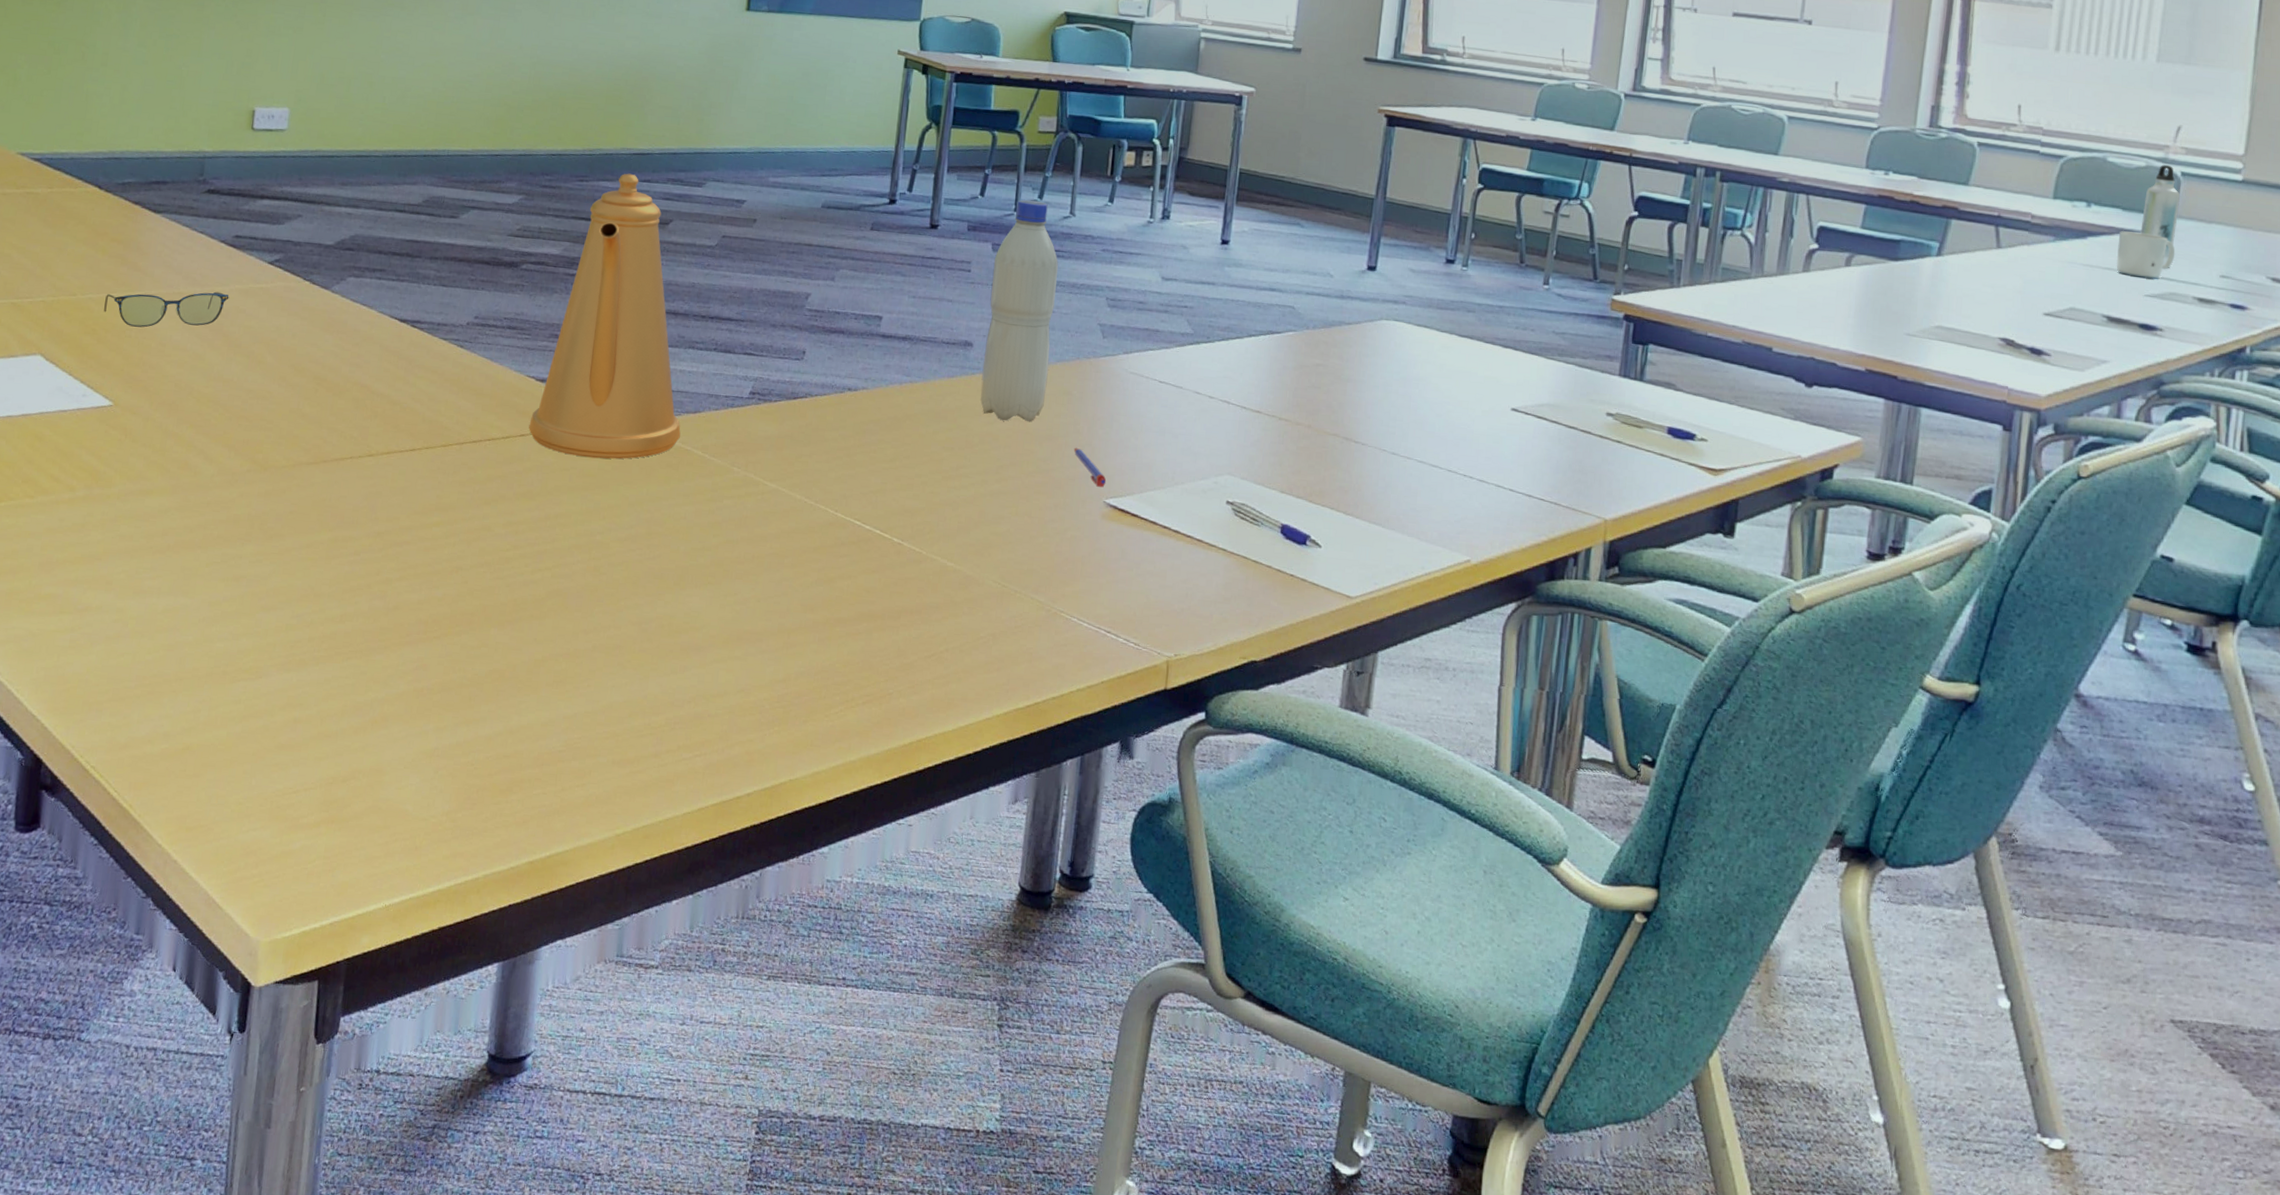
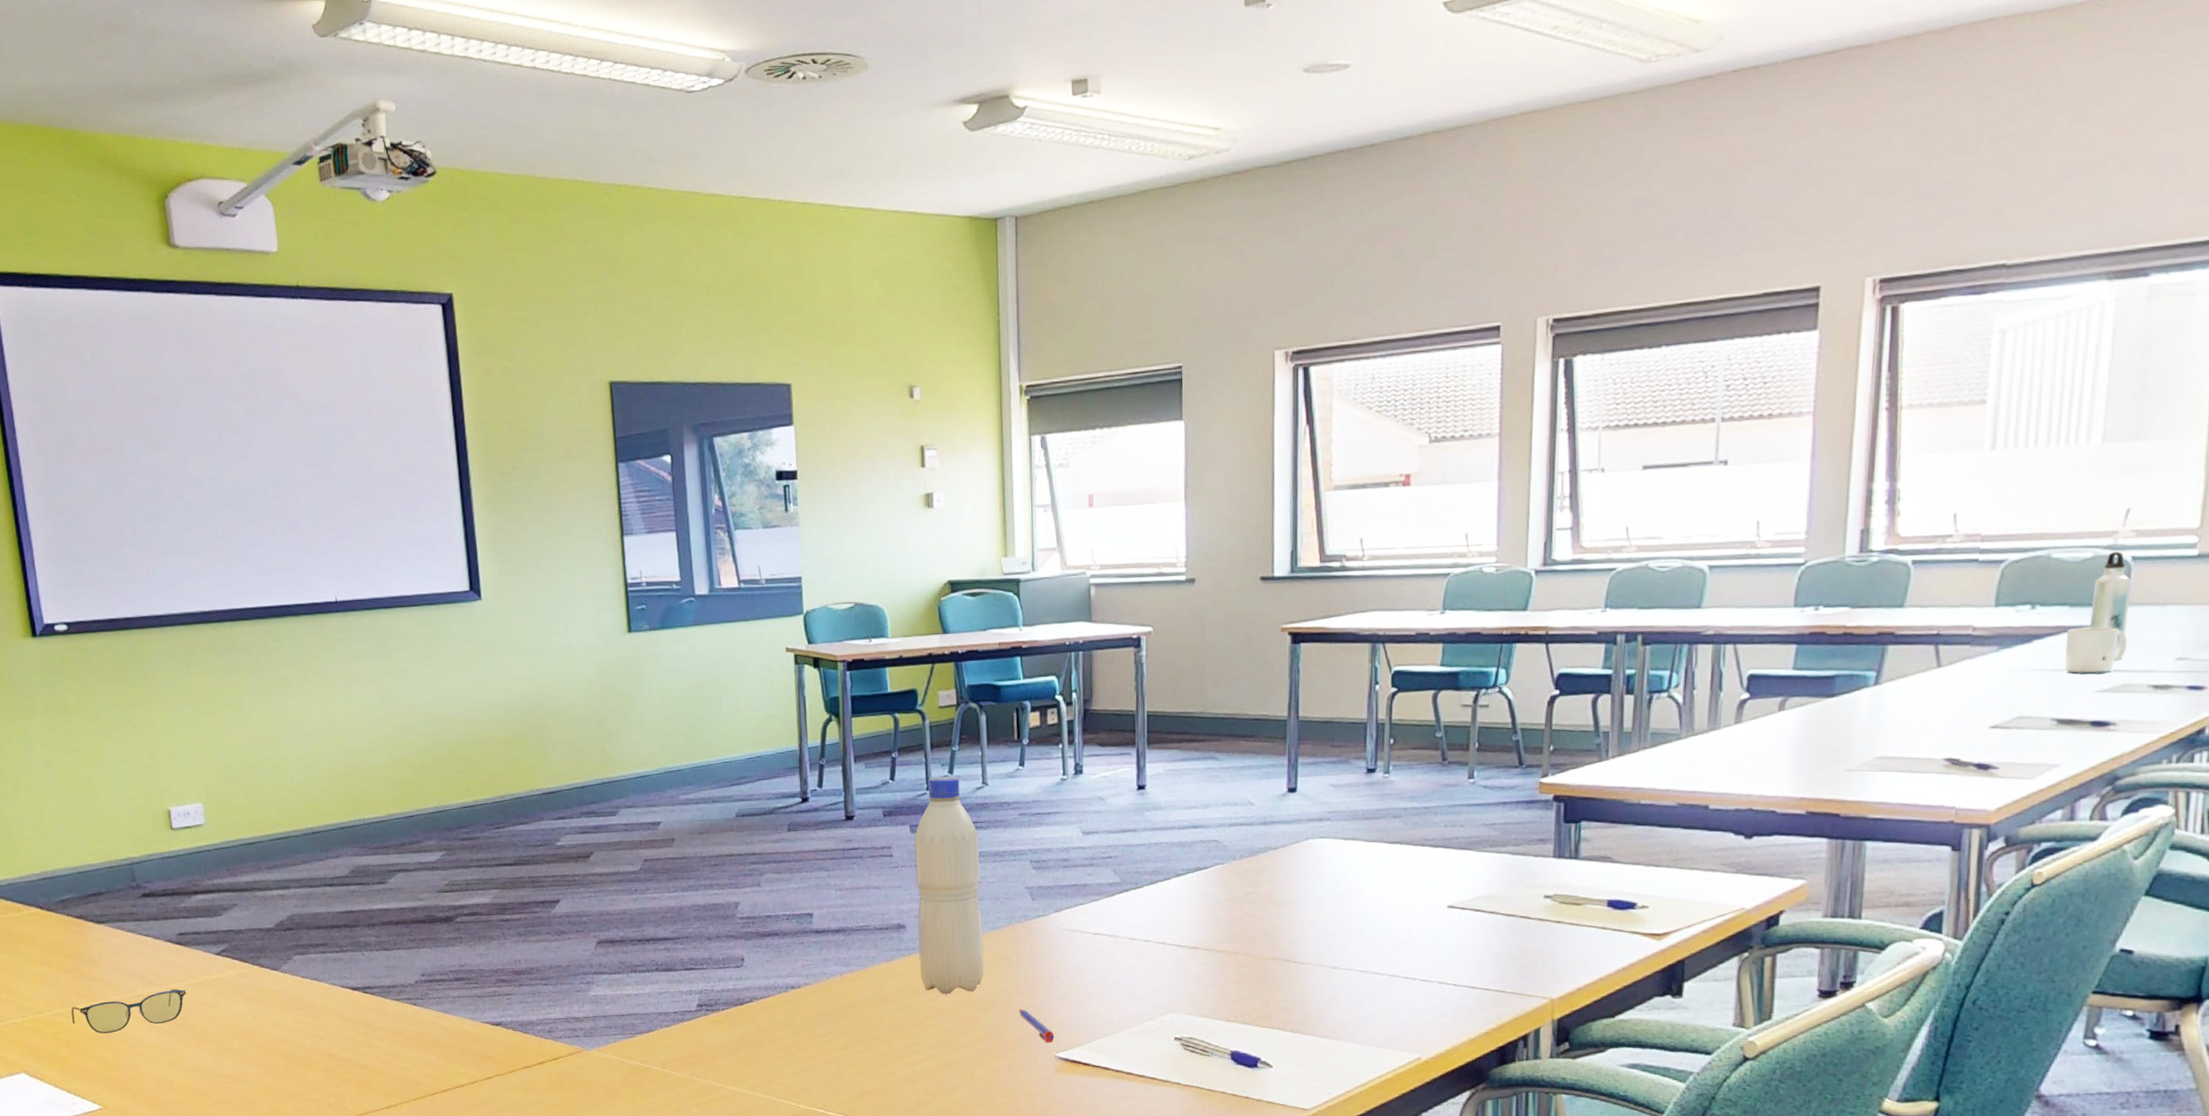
coffee pot: present [529,173,681,459] -> none [493,813,638,1089]

